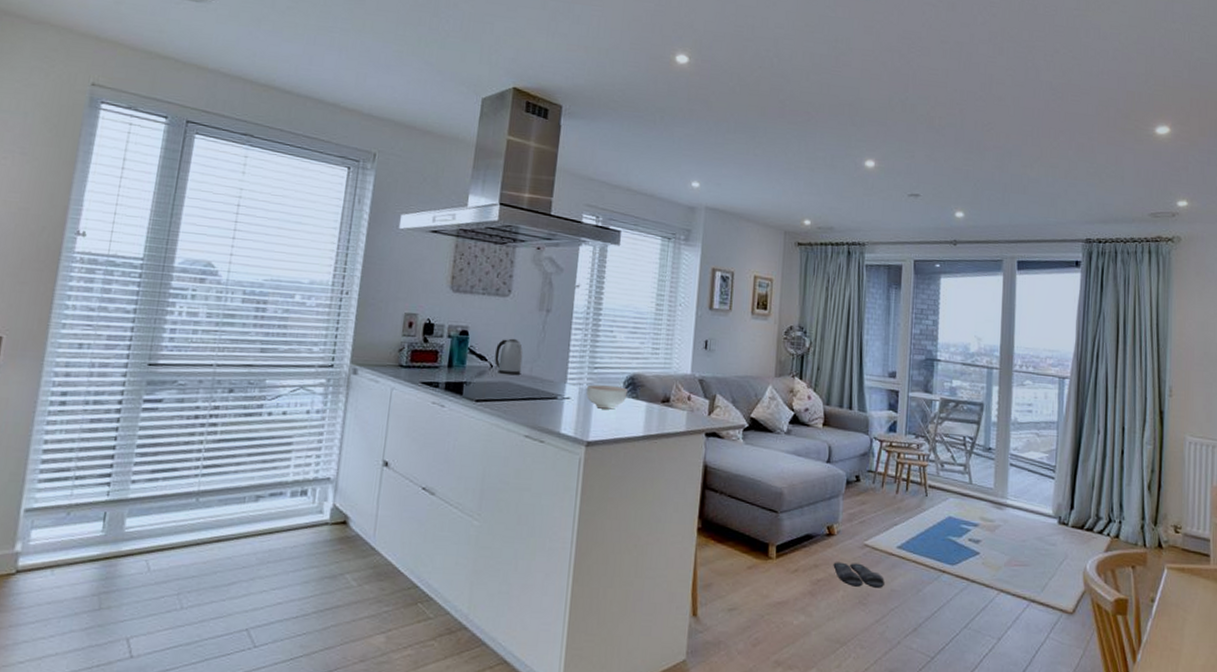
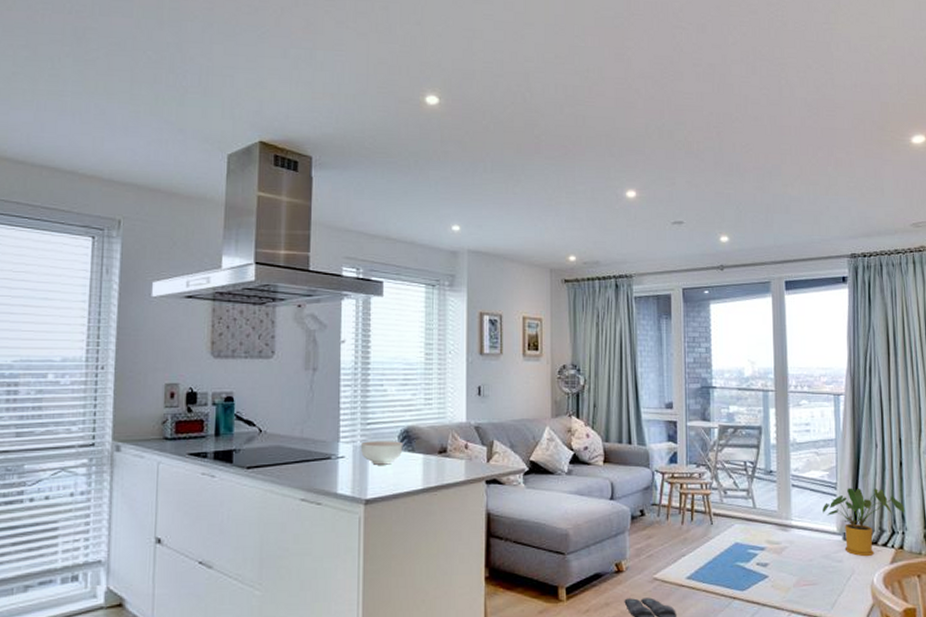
kettle: present [494,338,523,376] -> none [263,400,292,439]
house plant: none [1039,472,1124,543] -> present [822,488,905,557]

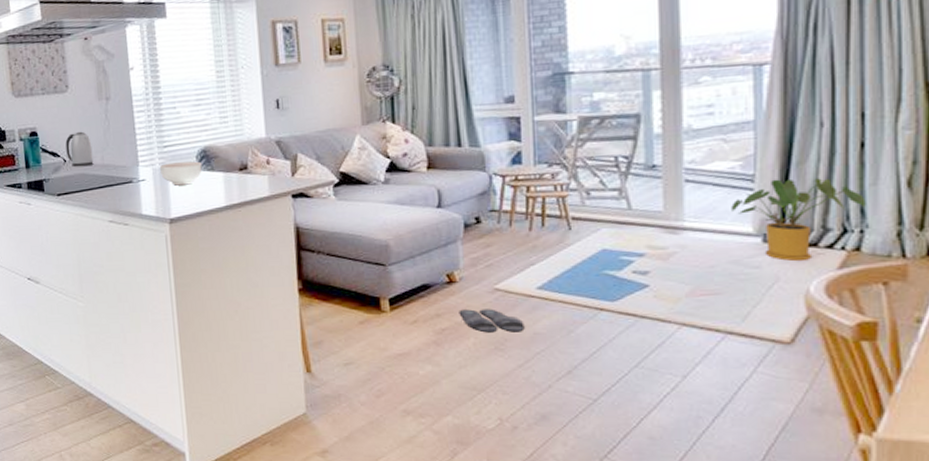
kettle: none [263,400,292,439] -> present [65,131,94,168]

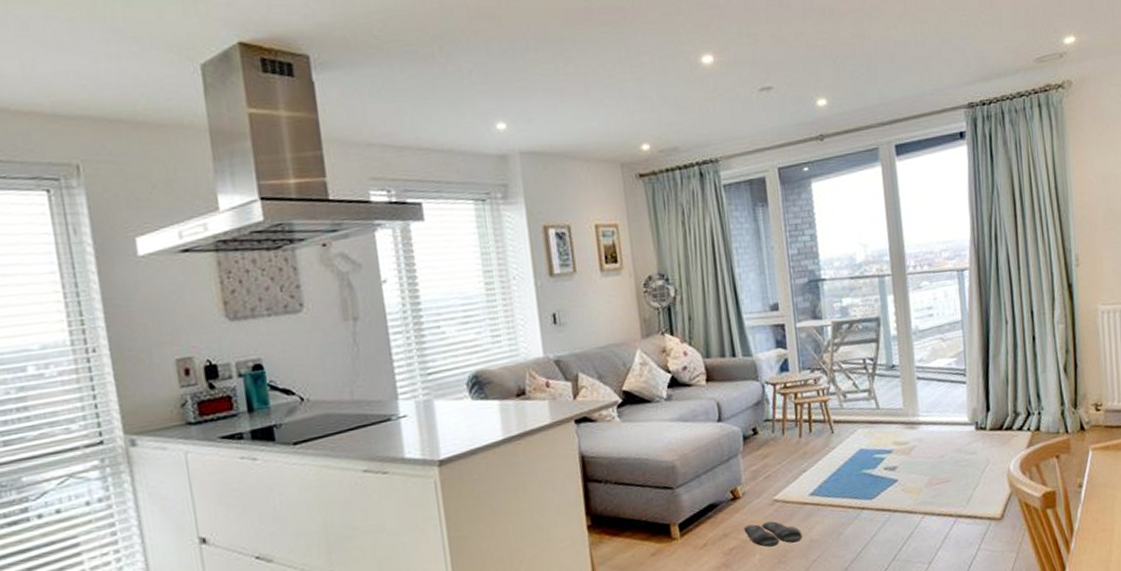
kettle: present [65,131,94,168] -> none [302,360,341,407]
bowl: present [159,161,202,186] -> none [423,389,475,420]
house plant: present [731,178,866,262] -> none [952,369,1040,445]

